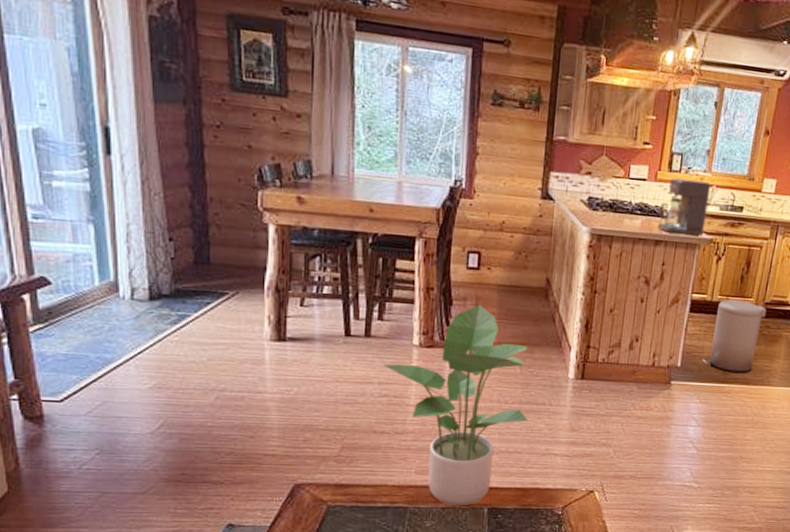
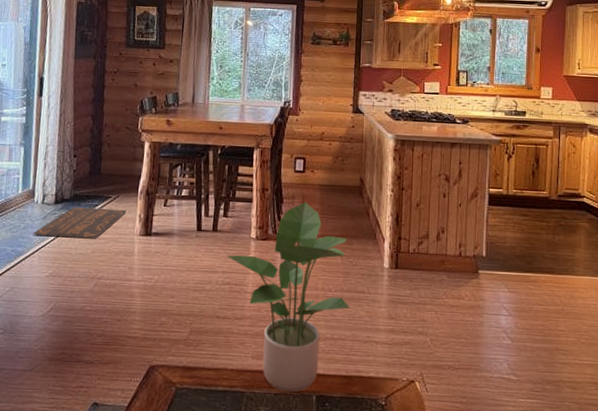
doormat: none [122,304,251,344] -> present [32,207,127,239]
coffee maker: present [657,177,711,237] -> none [451,90,495,139]
pedal bin: present [701,300,767,374] -> none [505,193,561,263]

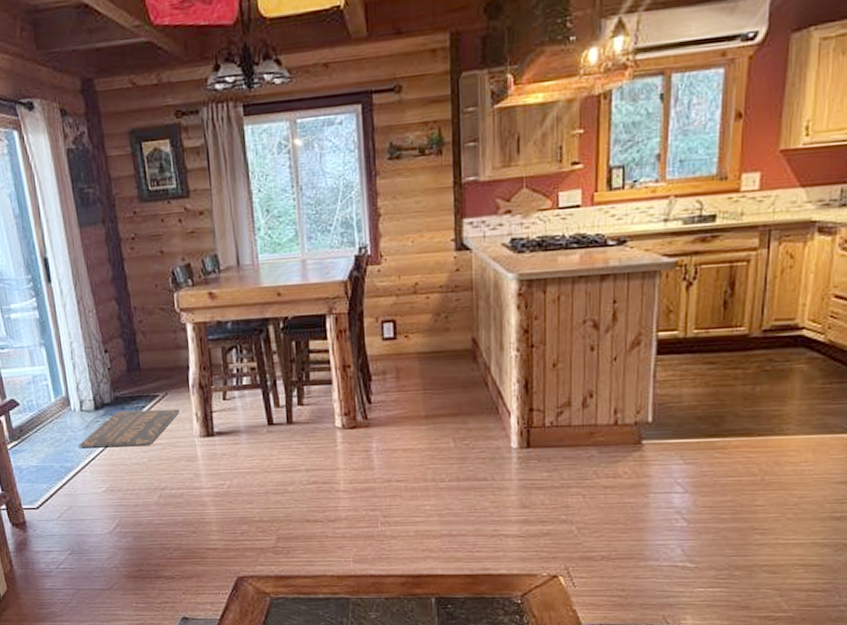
potted plant: present [226,202,349,392] -> none [308,377,469,595]

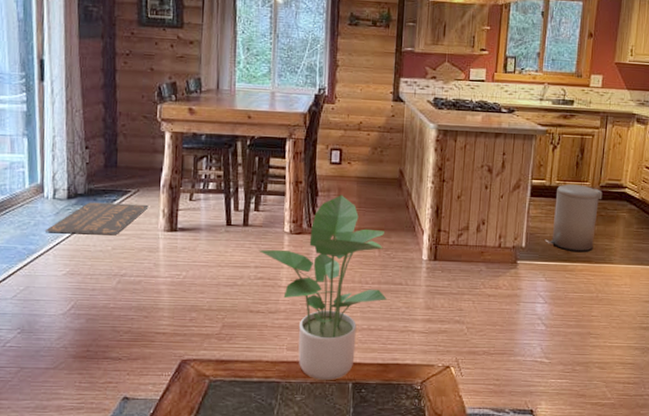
potted plant: none [308,377,469,595] -> present [259,195,387,380]
pedal bin: none [680,331,766,424] -> present [544,184,603,253]

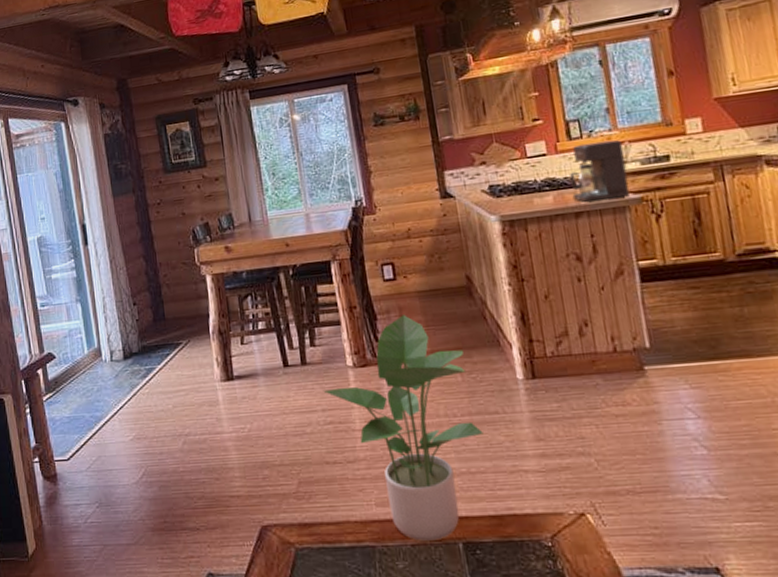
doormat: present [44,202,149,235] -> none [107,354,202,396]
coffee maker: none [496,78,543,129] -> present [570,140,631,203]
pedal bin: present [544,184,603,253] -> none [675,257,750,346]

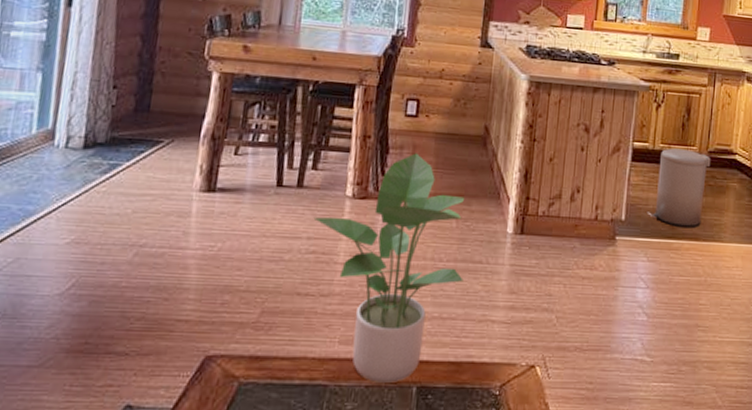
coffee maker: present [570,140,631,203] -> none [595,26,647,84]
pedal bin: none [675,257,750,346] -> present [646,148,711,229]

